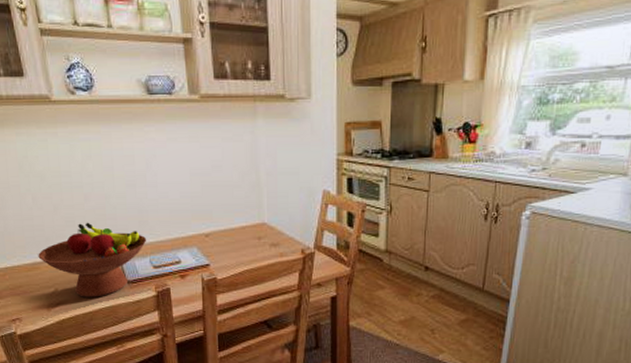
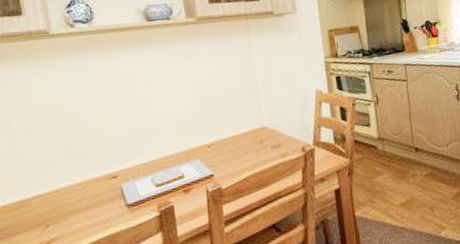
fruit bowl: present [38,222,147,297] -> none [28,148,148,231]

